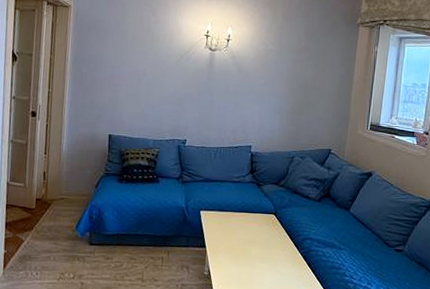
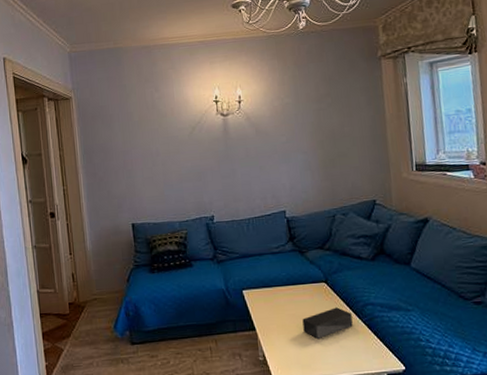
speaker: none [248,237,292,262] -> present [302,307,353,339]

